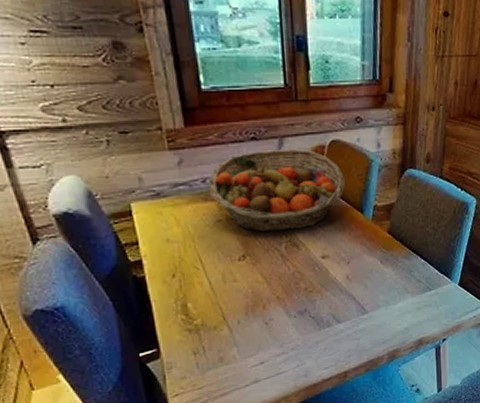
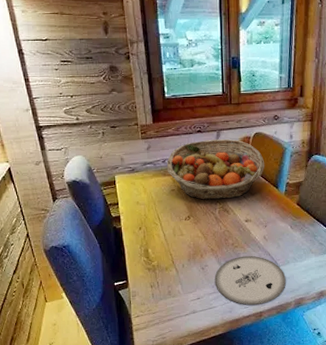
plate: none [283,301,376,365] -> present [214,255,286,306]

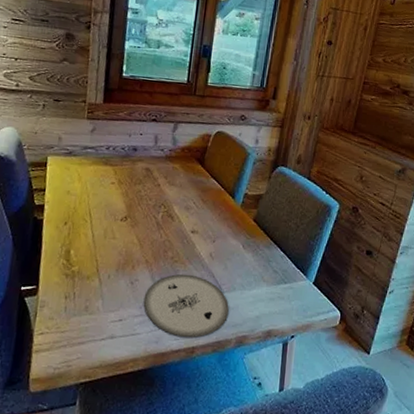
fruit basket: present [166,139,265,200] -> none [109,130,224,203]

